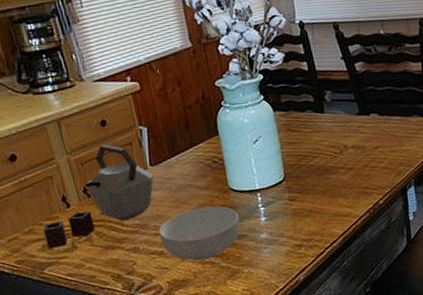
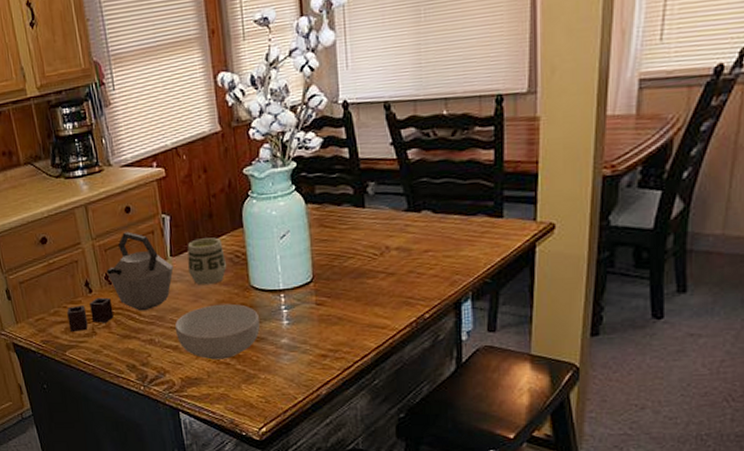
cup: none [166,145,206,191] -> present [187,237,227,285]

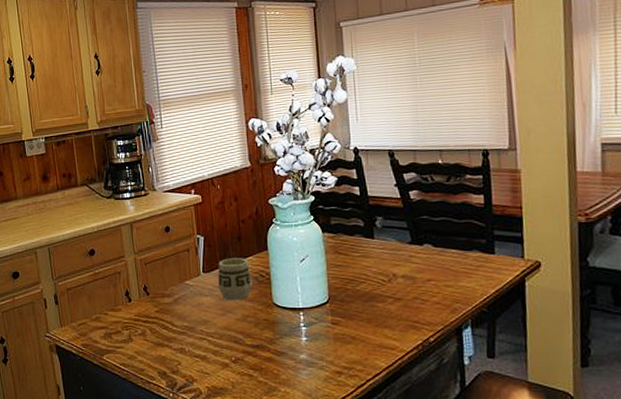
kettle: present [67,231,174,333] -> none [107,248,205,338]
cereal bowl: present [174,303,260,360] -> none [204,318,281,371]

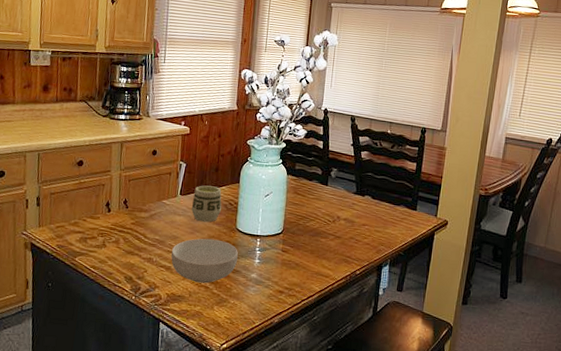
cereal bowl: none [204,318,281,371] -> present [171,238,238,284]

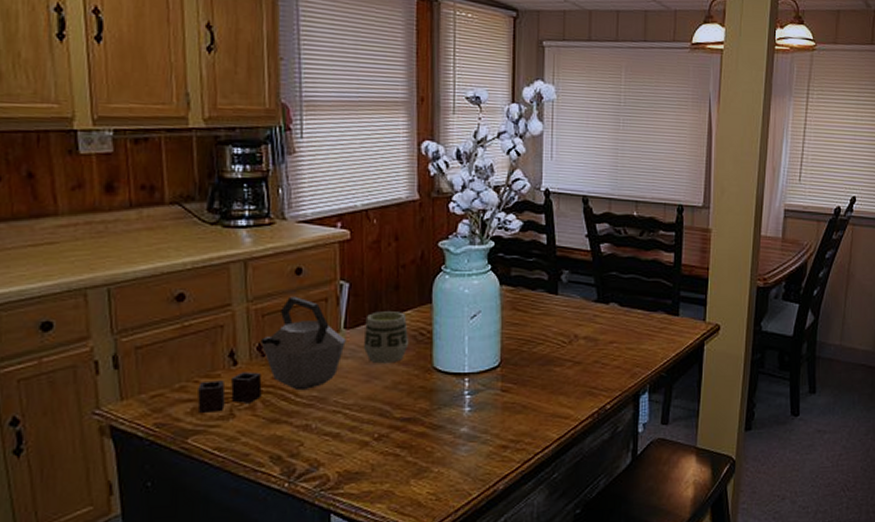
kettle: none [84,169,181,243] -> present [197,296,346,414]
cereal bowl: present [171,238,238,284] -> none [338,386,439,451]

